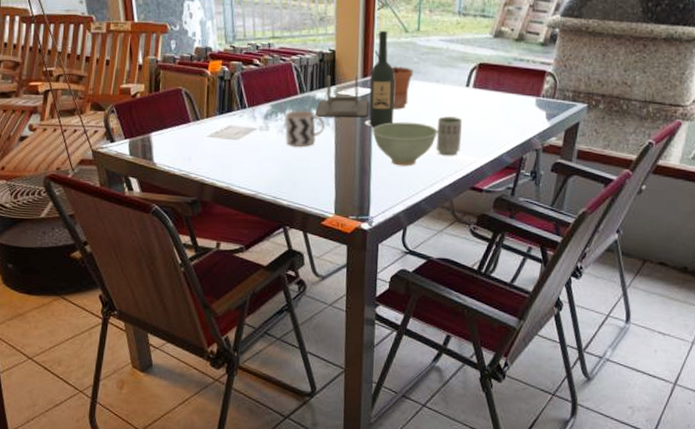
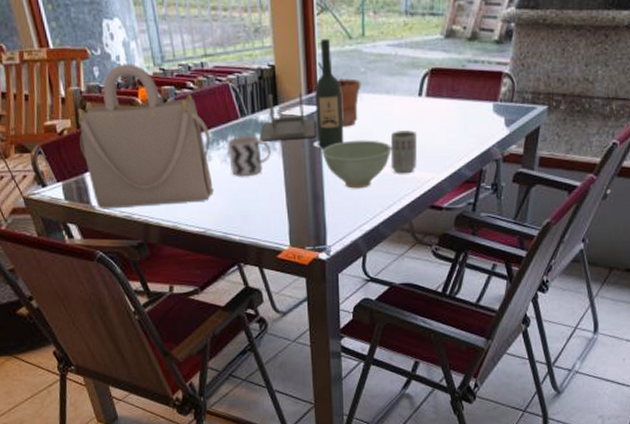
handbag: none [150,39,270,167] -> present [78,63,214,208]

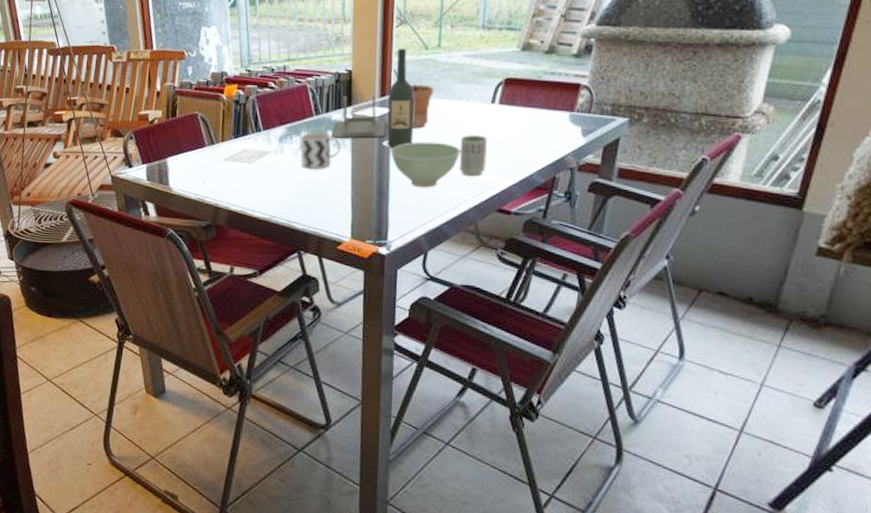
handbag: present [78,63,214,208] -> none [167,65,285,191]

